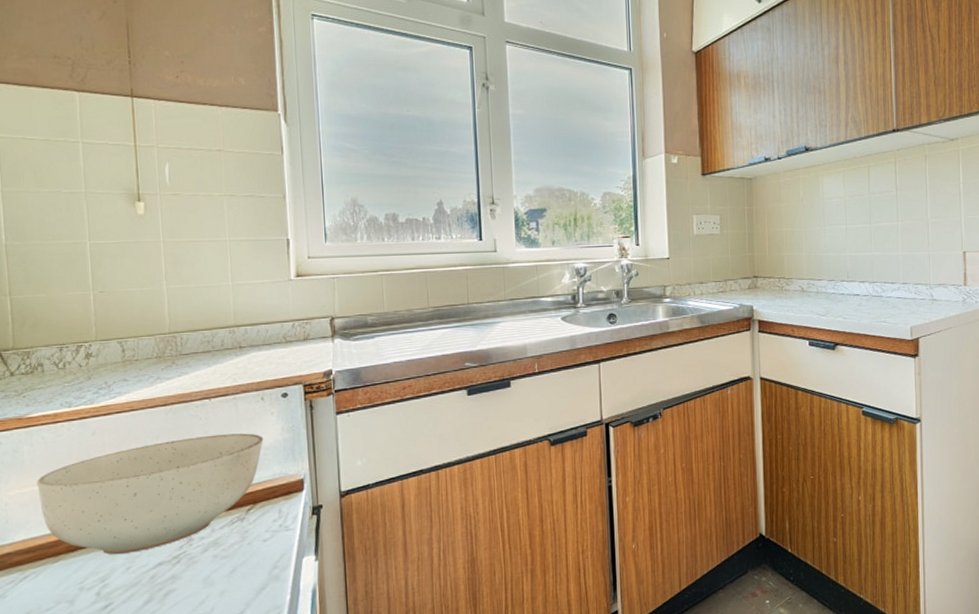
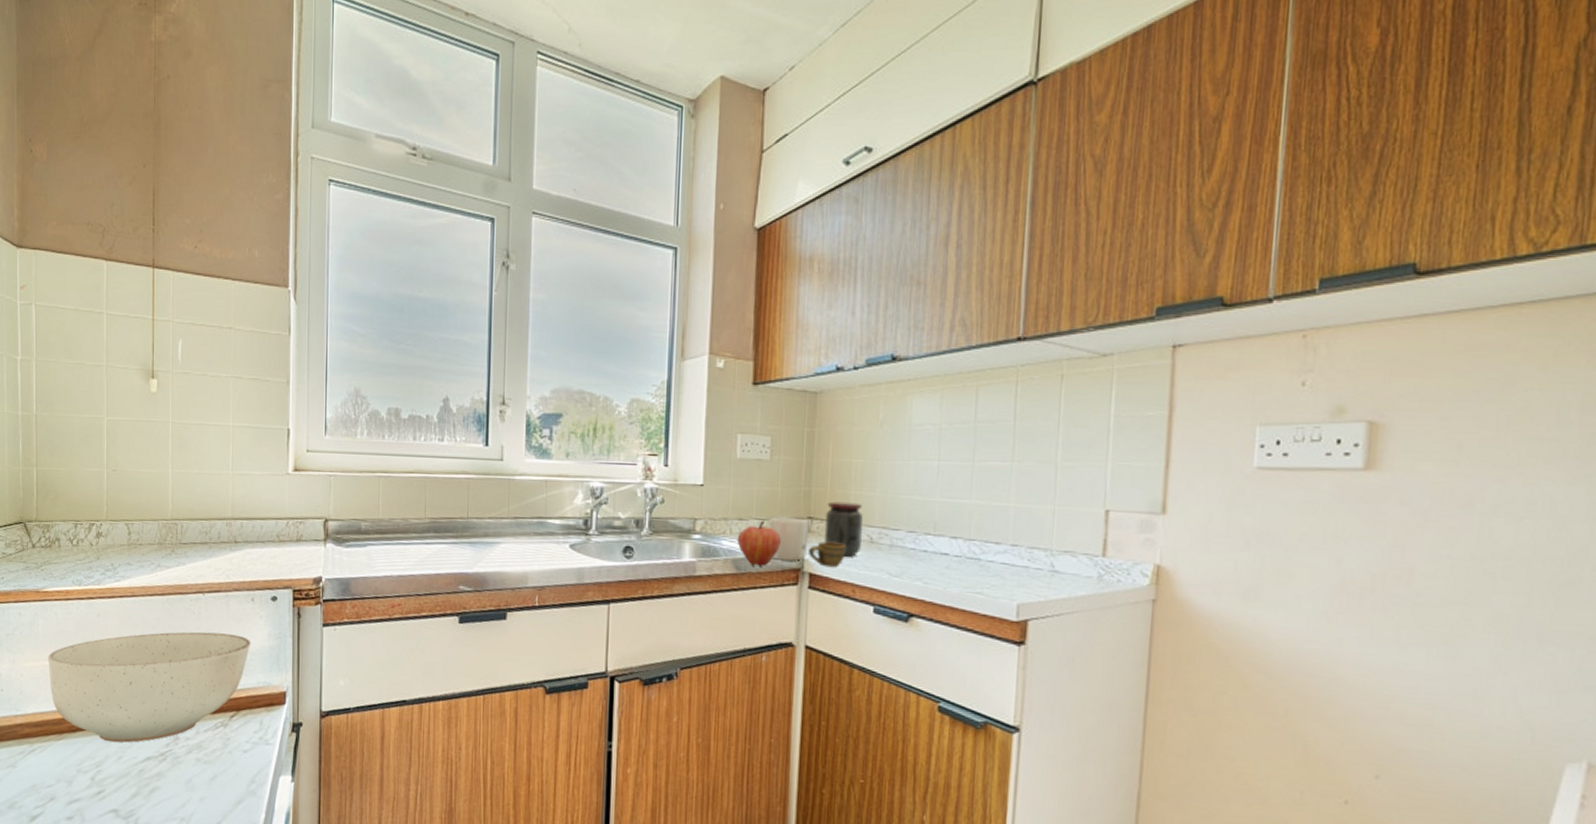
fruit: none [700,282,734,319] -> present [737,520,781,566]
mug: none [724,277,756,312] -> present [769,516,809,561]
cup: none [755,294,784,314] -> present [808,541,845,568]
jar: none [766,262,795,304] -> present [824,501,863,557]

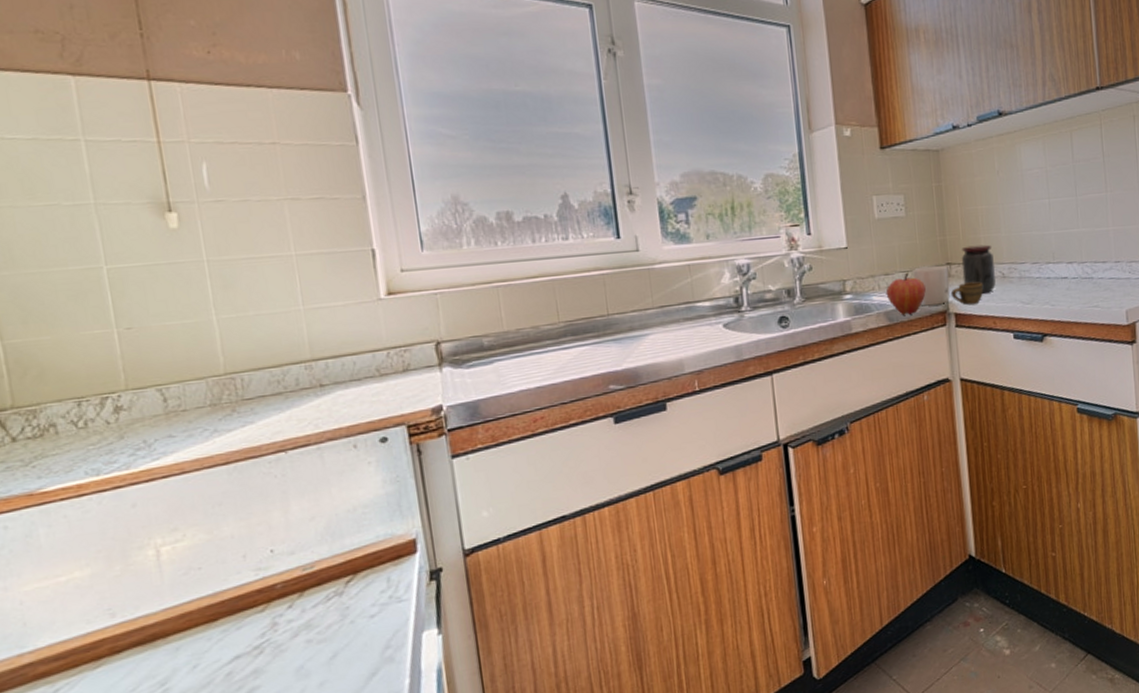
bowl: present [47,632,251,743] -> none [60,489,361,652]

